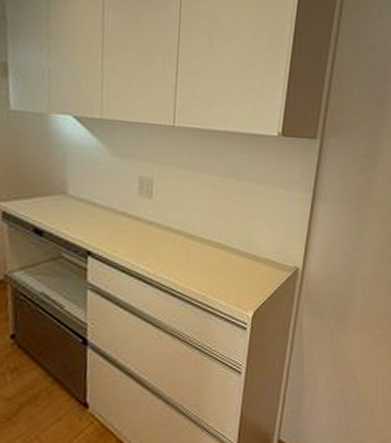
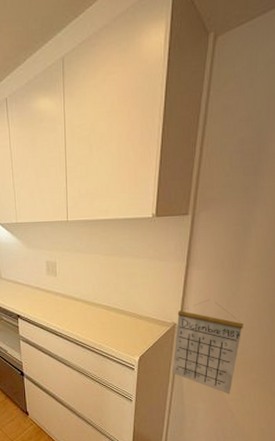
calendar: none [291,239,369,356] -> present [172,299,243,394]

